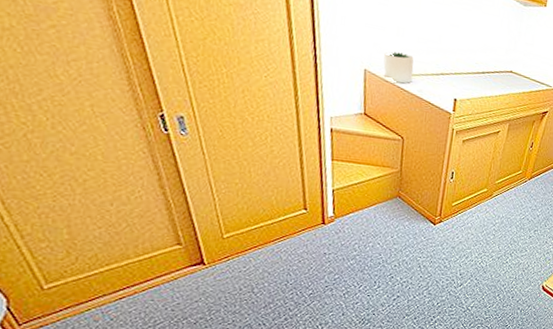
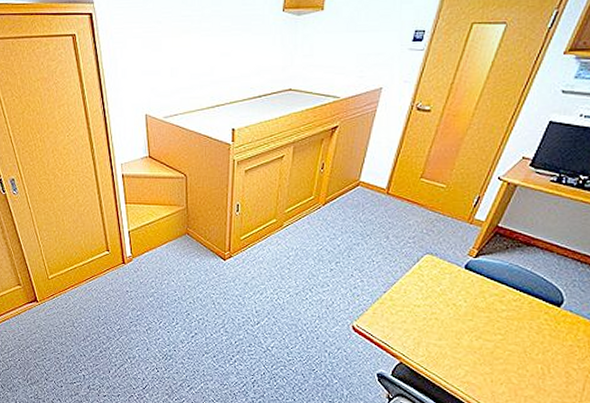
planter: present [383,51,414,84] -> none [161,92,190,122]

